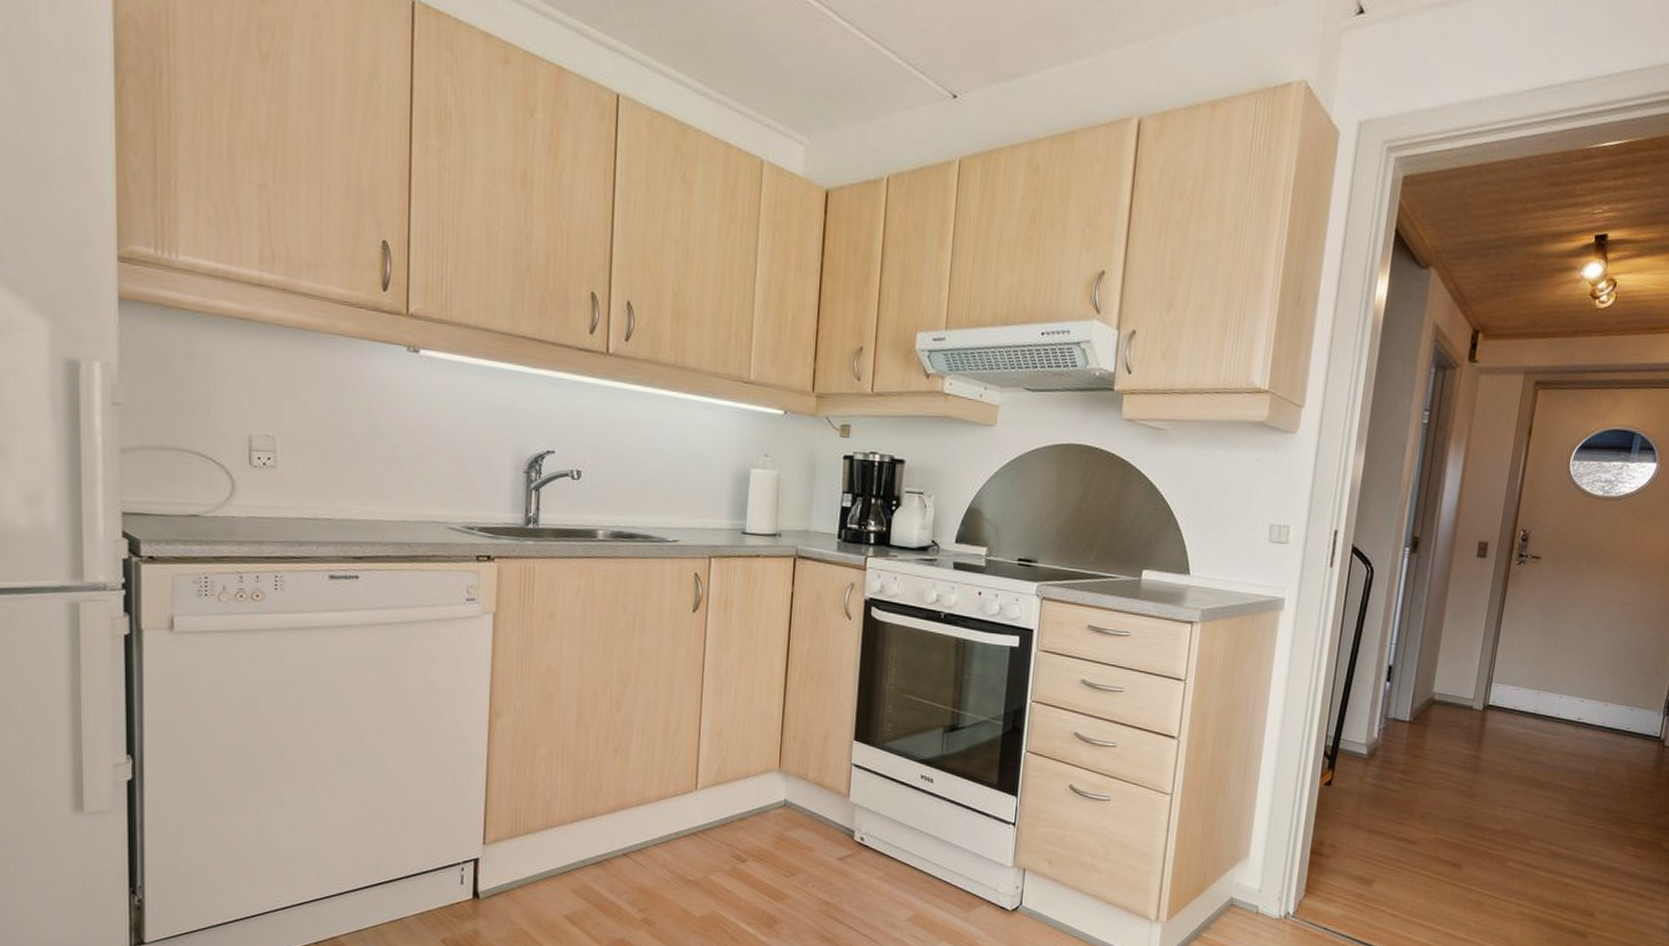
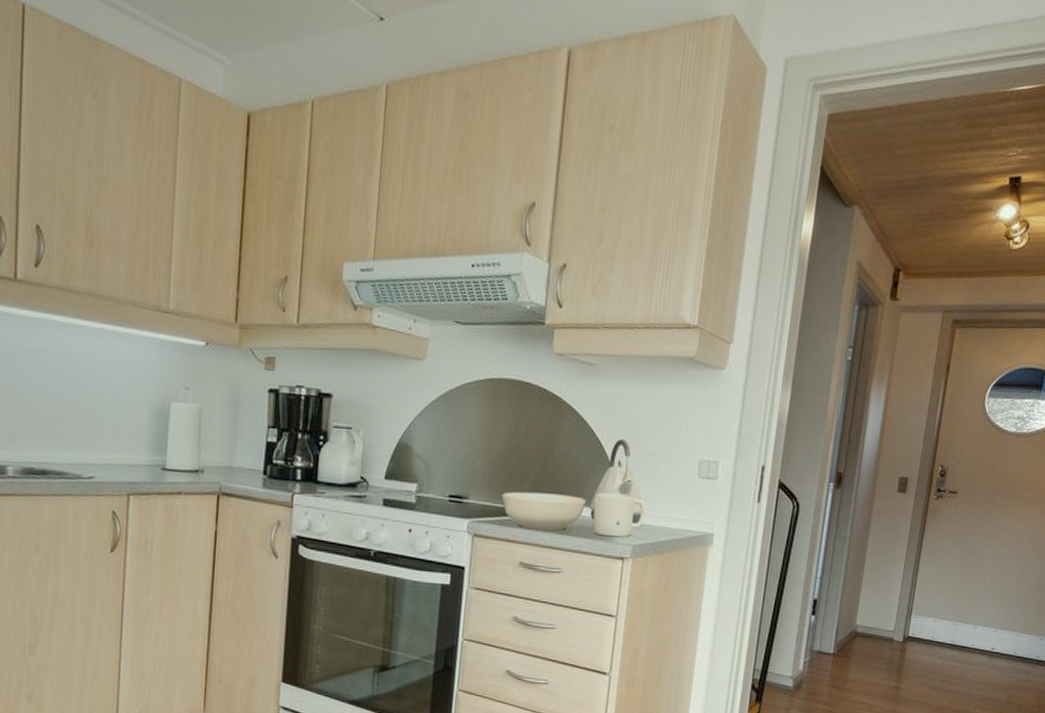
bowl: none [1070,556,1155,595] -> present [501,492,586,532]
kettle: none [1158,504,1212,588] -> present [589,439,642,524]
mug: none [1161,556,1216,602] -> present [592,492,647,538]

